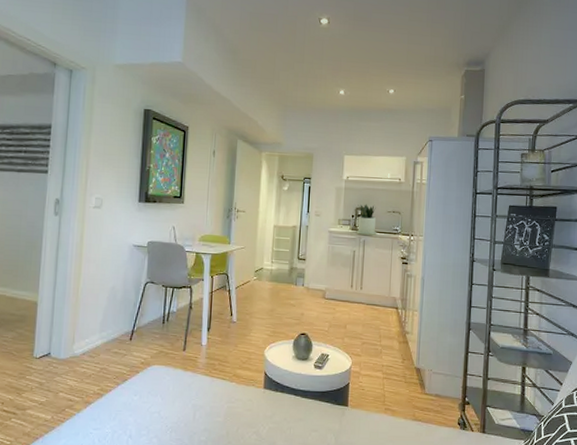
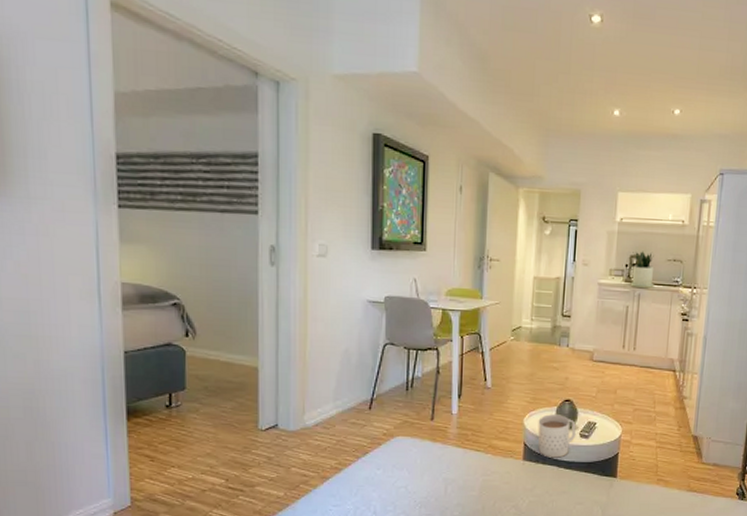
mug: none [277,346,311,387] -> present [537,414,576,458]

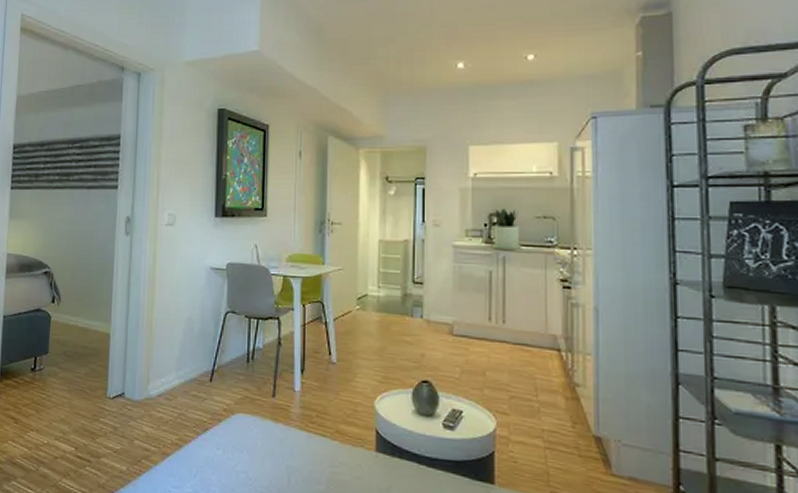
mug: present [537,414,576,458] -> none [391,397,437,452]

